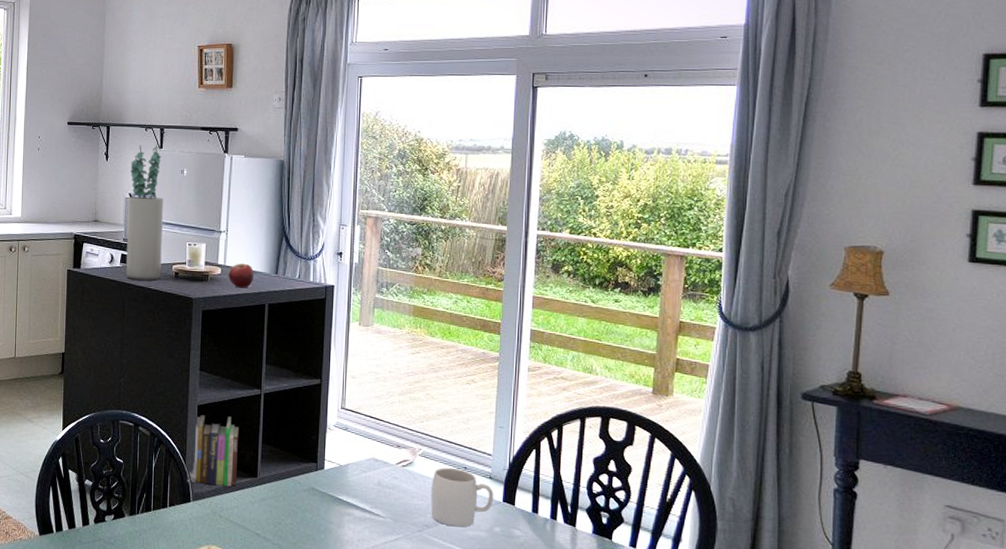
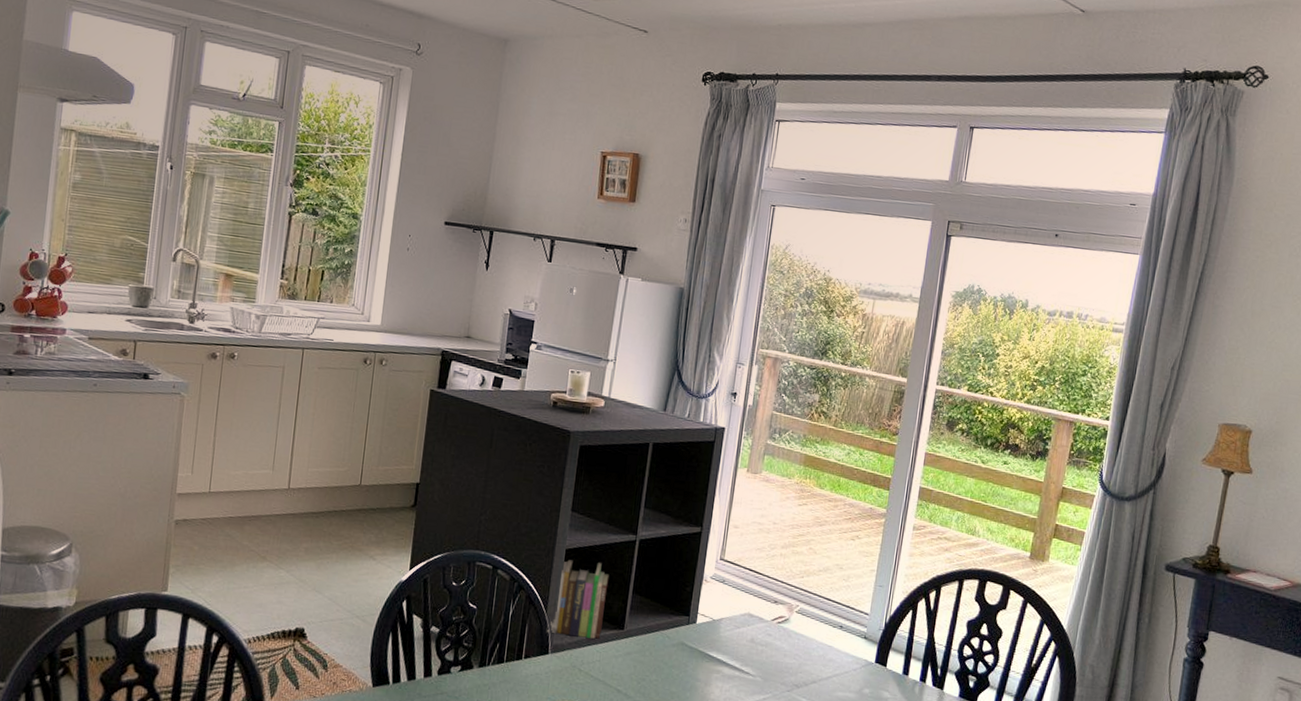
vase: present [126,140,163,281] -> none [498,252,550,409]
fruit: present [228,263,254,288] -> none [611,396,641,424]
mug: present [431,468,494,527] -> none [802,626,867,688]

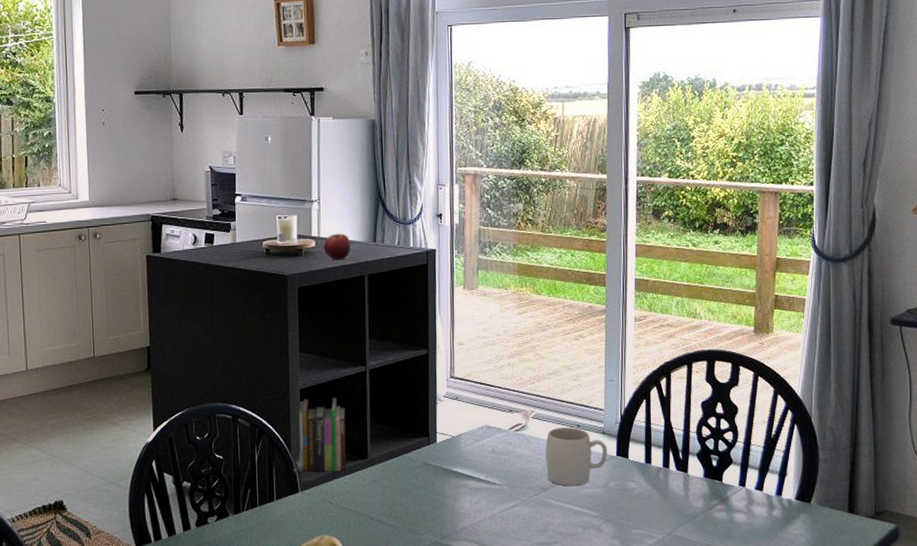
fruit: none [611,396,641,424] -> present [323,233,351,260]
mug: none [802,626,867,688] -> present [545,427,608,487]

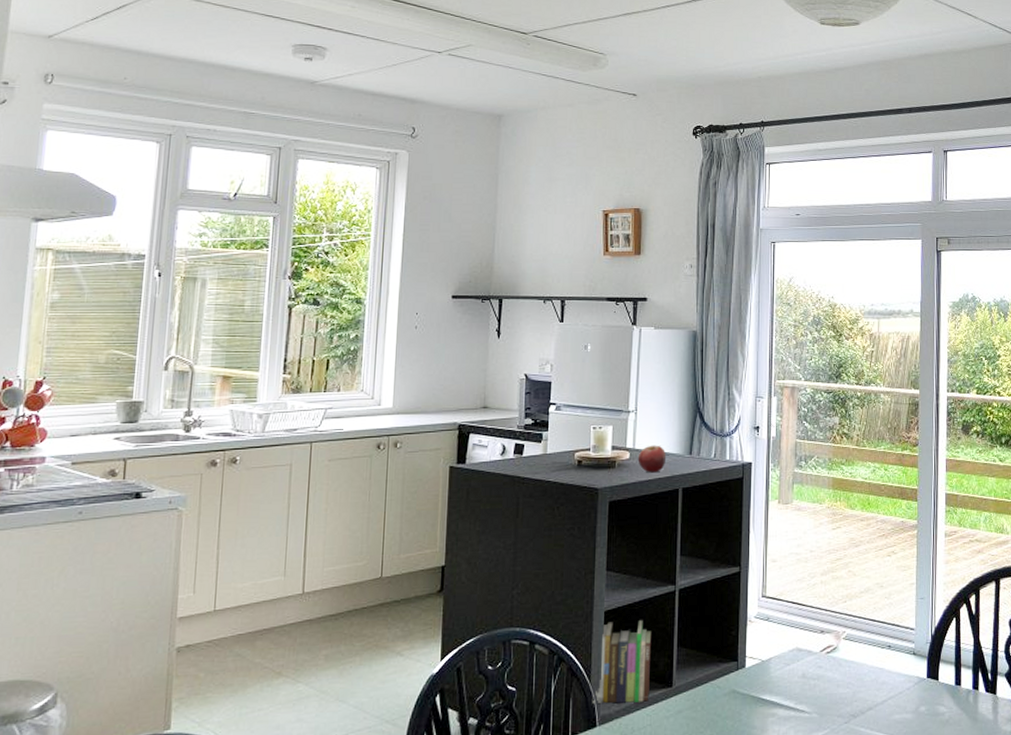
mug: present [545,427,608,487] -> none [856,648,918,713]

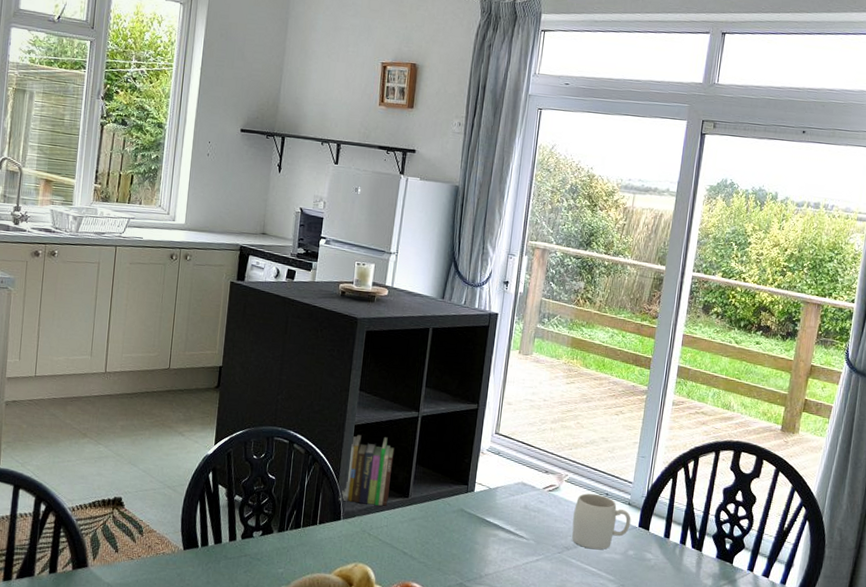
fruit: present [637,445,667,473] -> none [394,286,421,311]
mug: none [856,648,918,713] -> present [571,493,631,550]

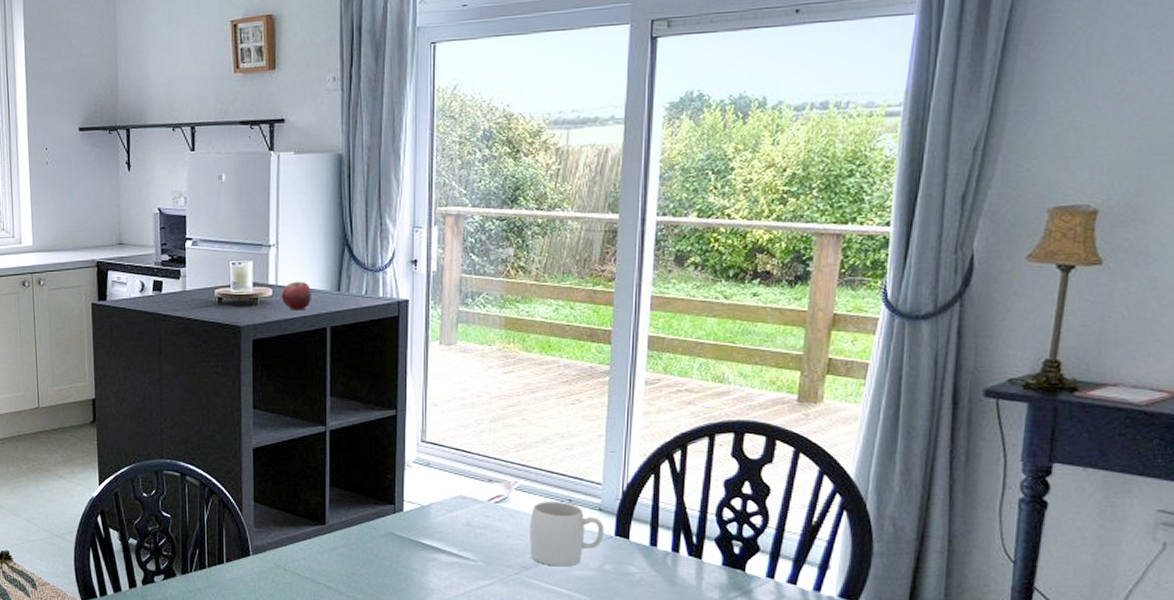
books: present [339,434,395,506] -> none [245,459,303,537]
fruit: none [394,286,421,311] -> present [281,281,312,311]

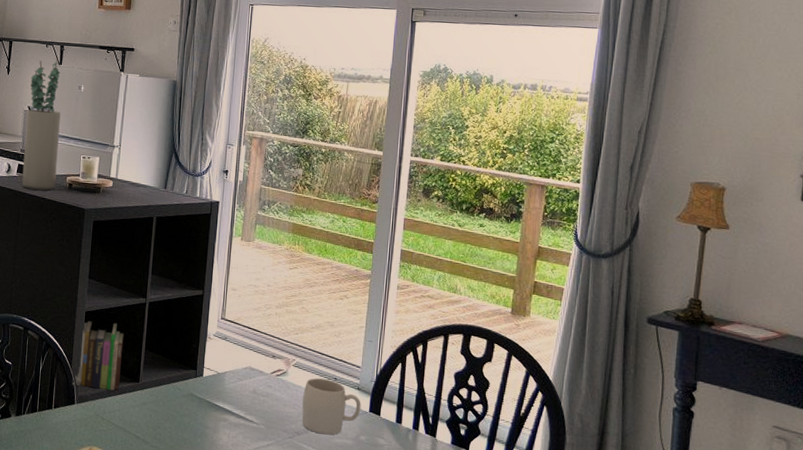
vase: none [157,141,202,309] -> present [22,56,61,191]
books: none [245,459,303,537] -> present [73,321,124,391]
fruit: present [281,281,312,311] -> none [119,177,144,201]

